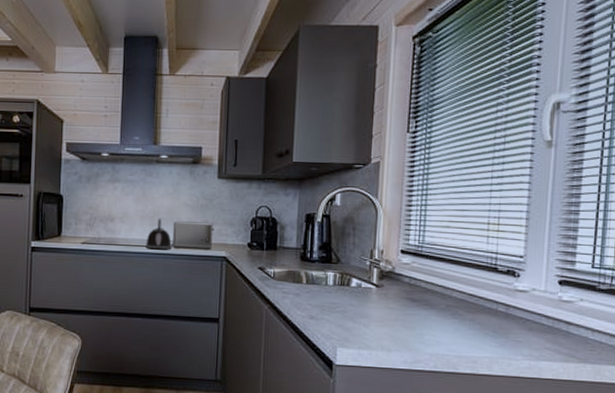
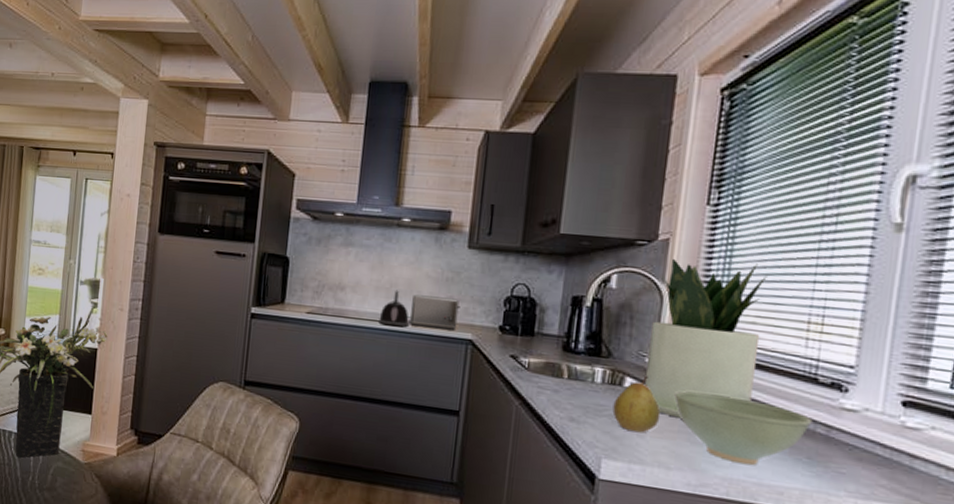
fruit: none [343,276,381,324] -> present [612,375,661,433]
planter: none [366,177,456,309] -> present [644,258,767,419]
bowl: none [390,286,495,342] -> present [673,390,813,465]

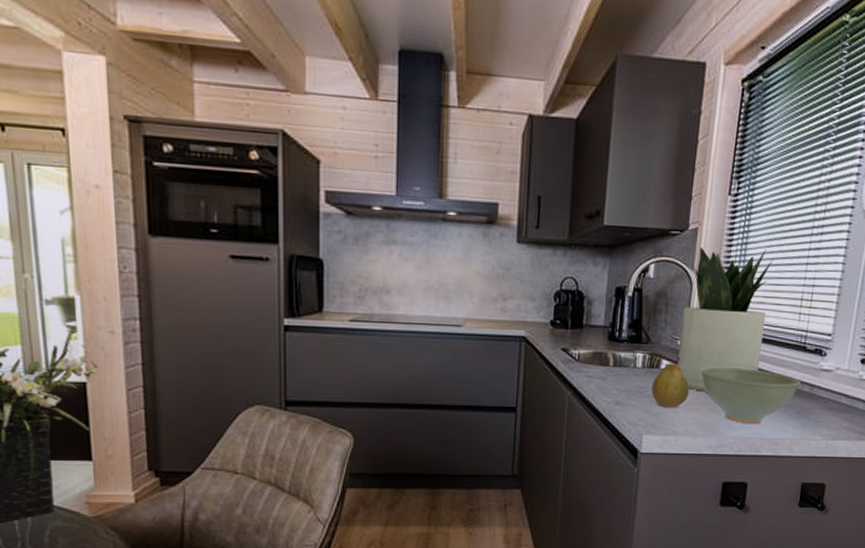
kettle: present [378,290,409,328] -> none [430,290,462,329]
toaster: present [409,294,460,332] -> none [461,294,512,330]

